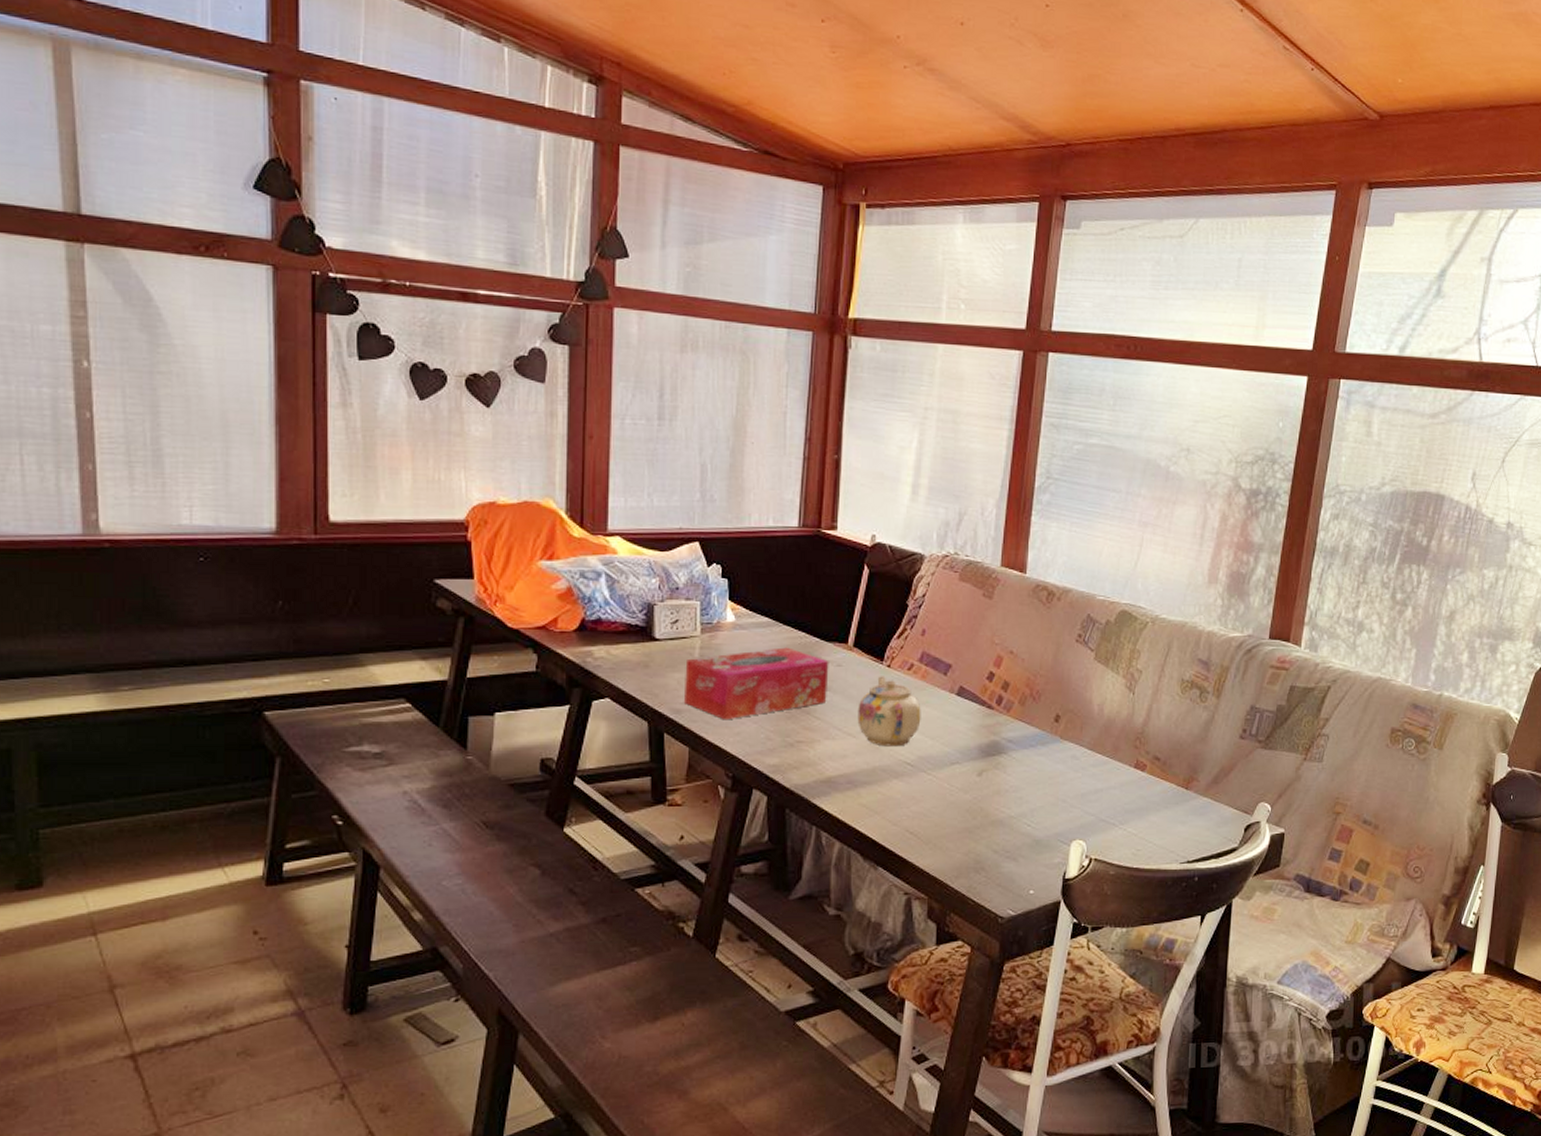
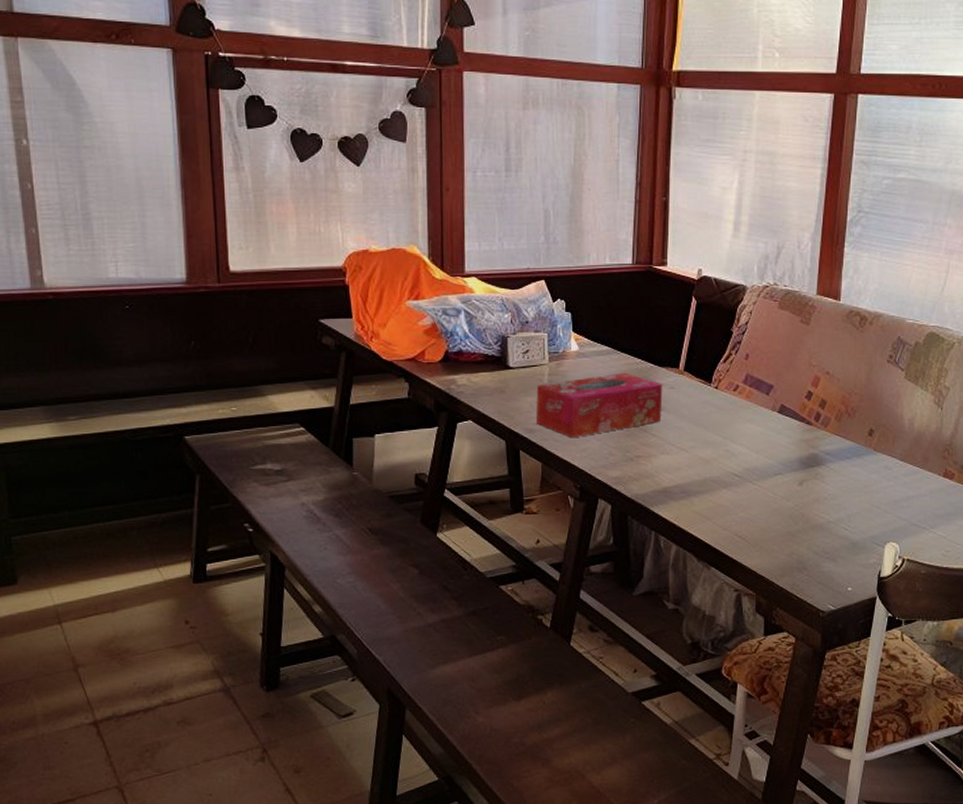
teapot: present [857,676,921,747] -> none [689,396,746,460]

